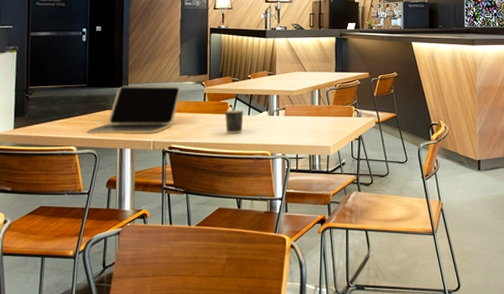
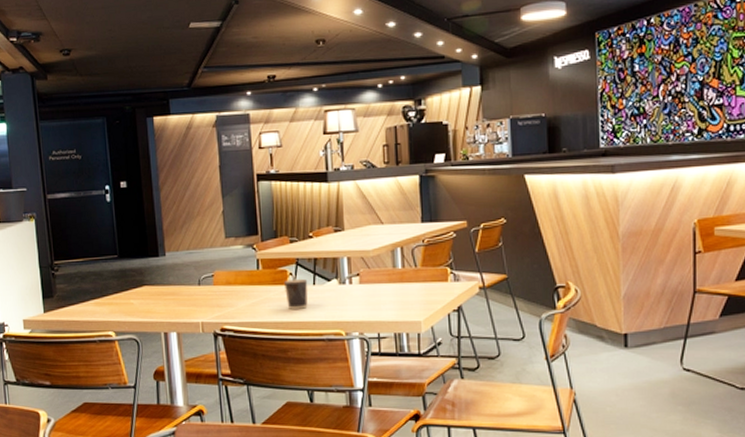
laptop: present [87,85,181,134] -> none [125,251,228,316]

